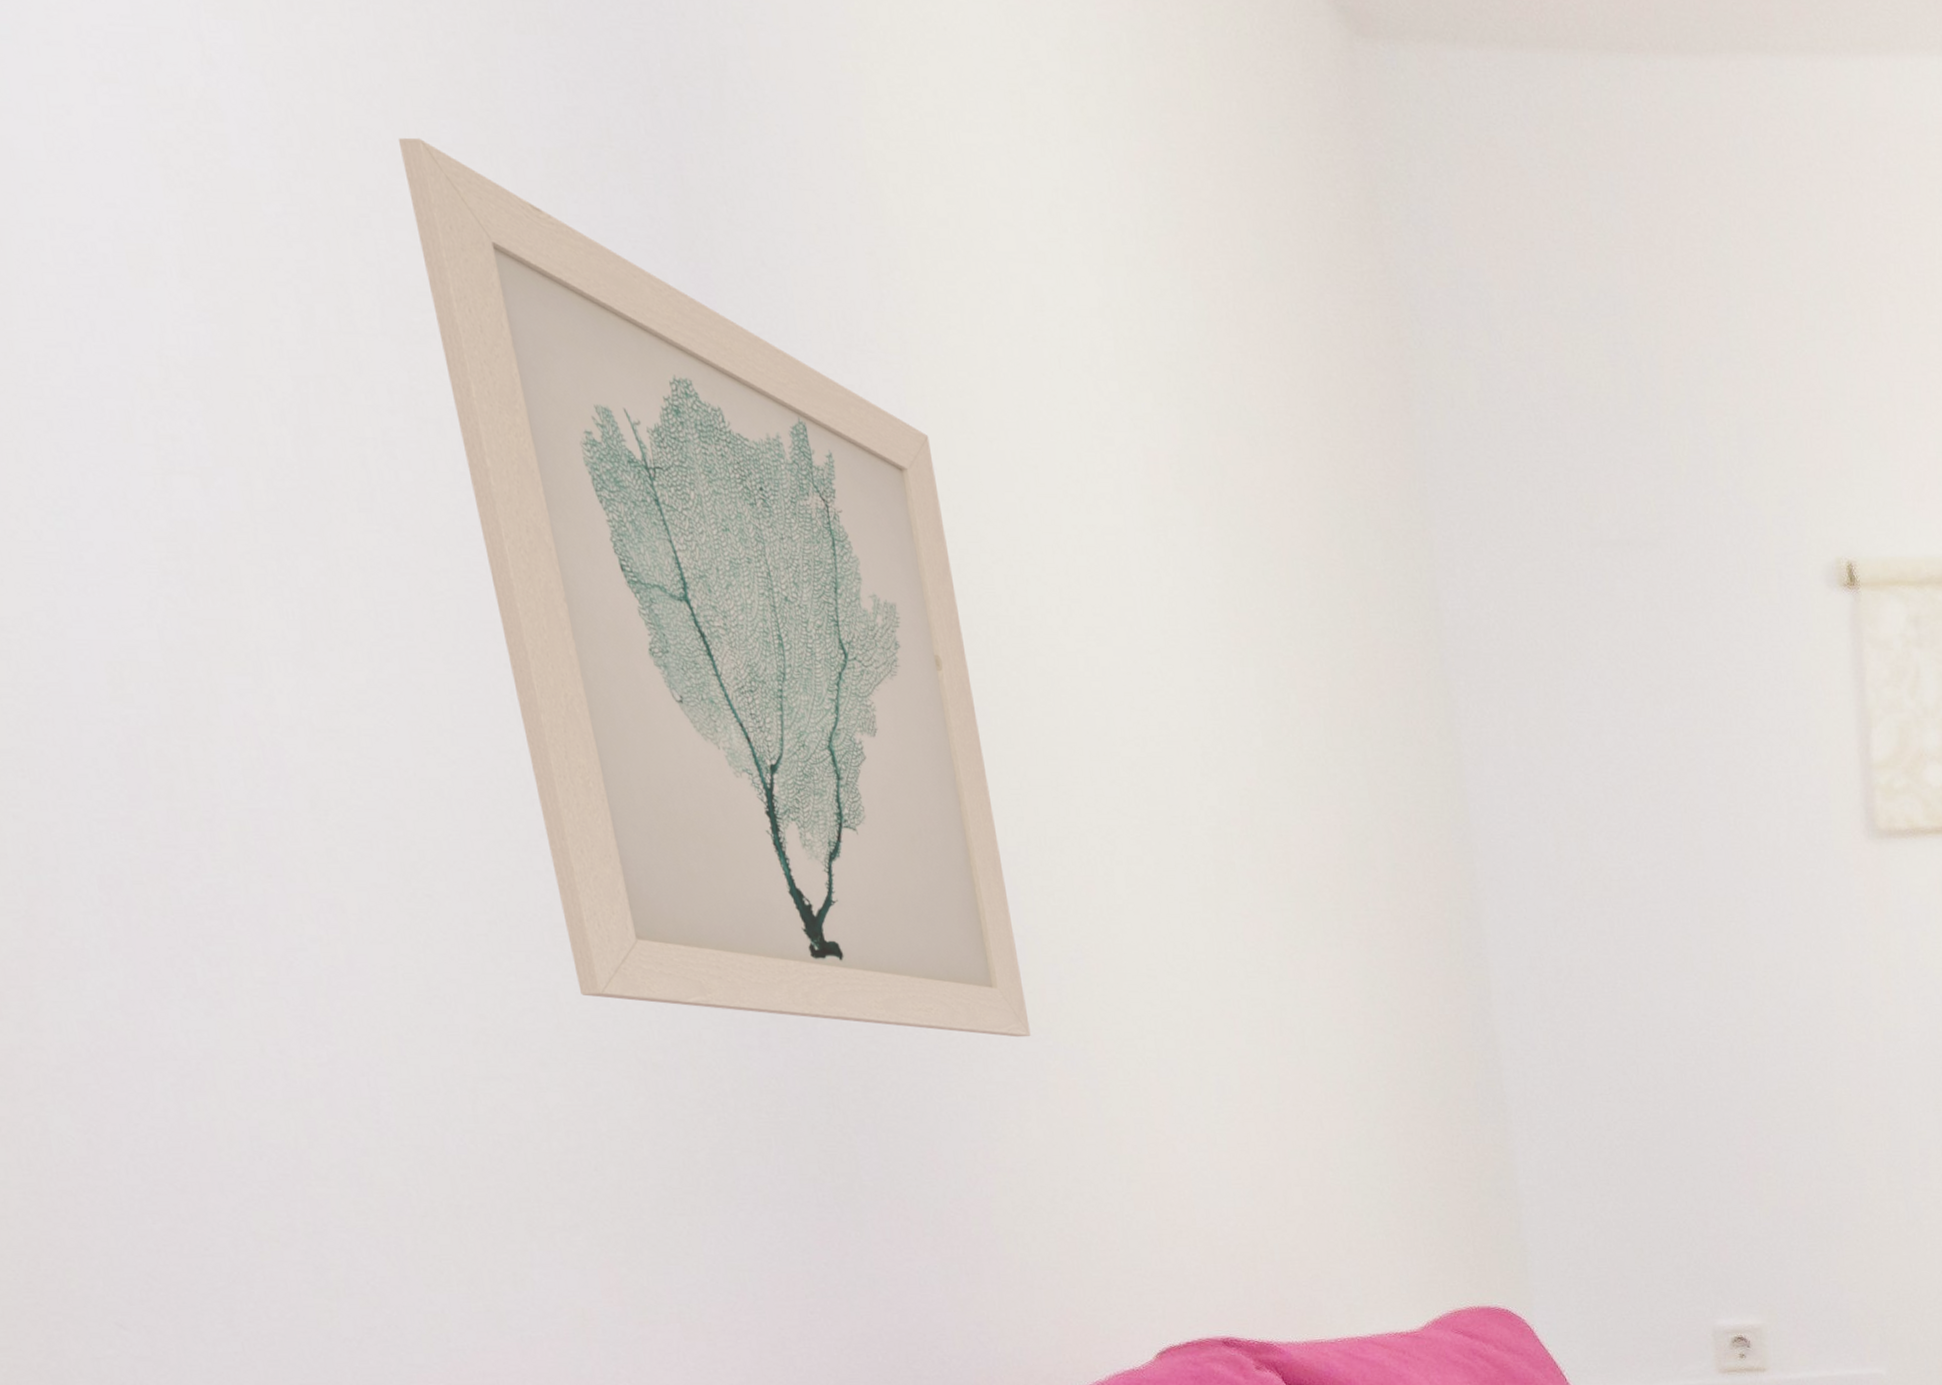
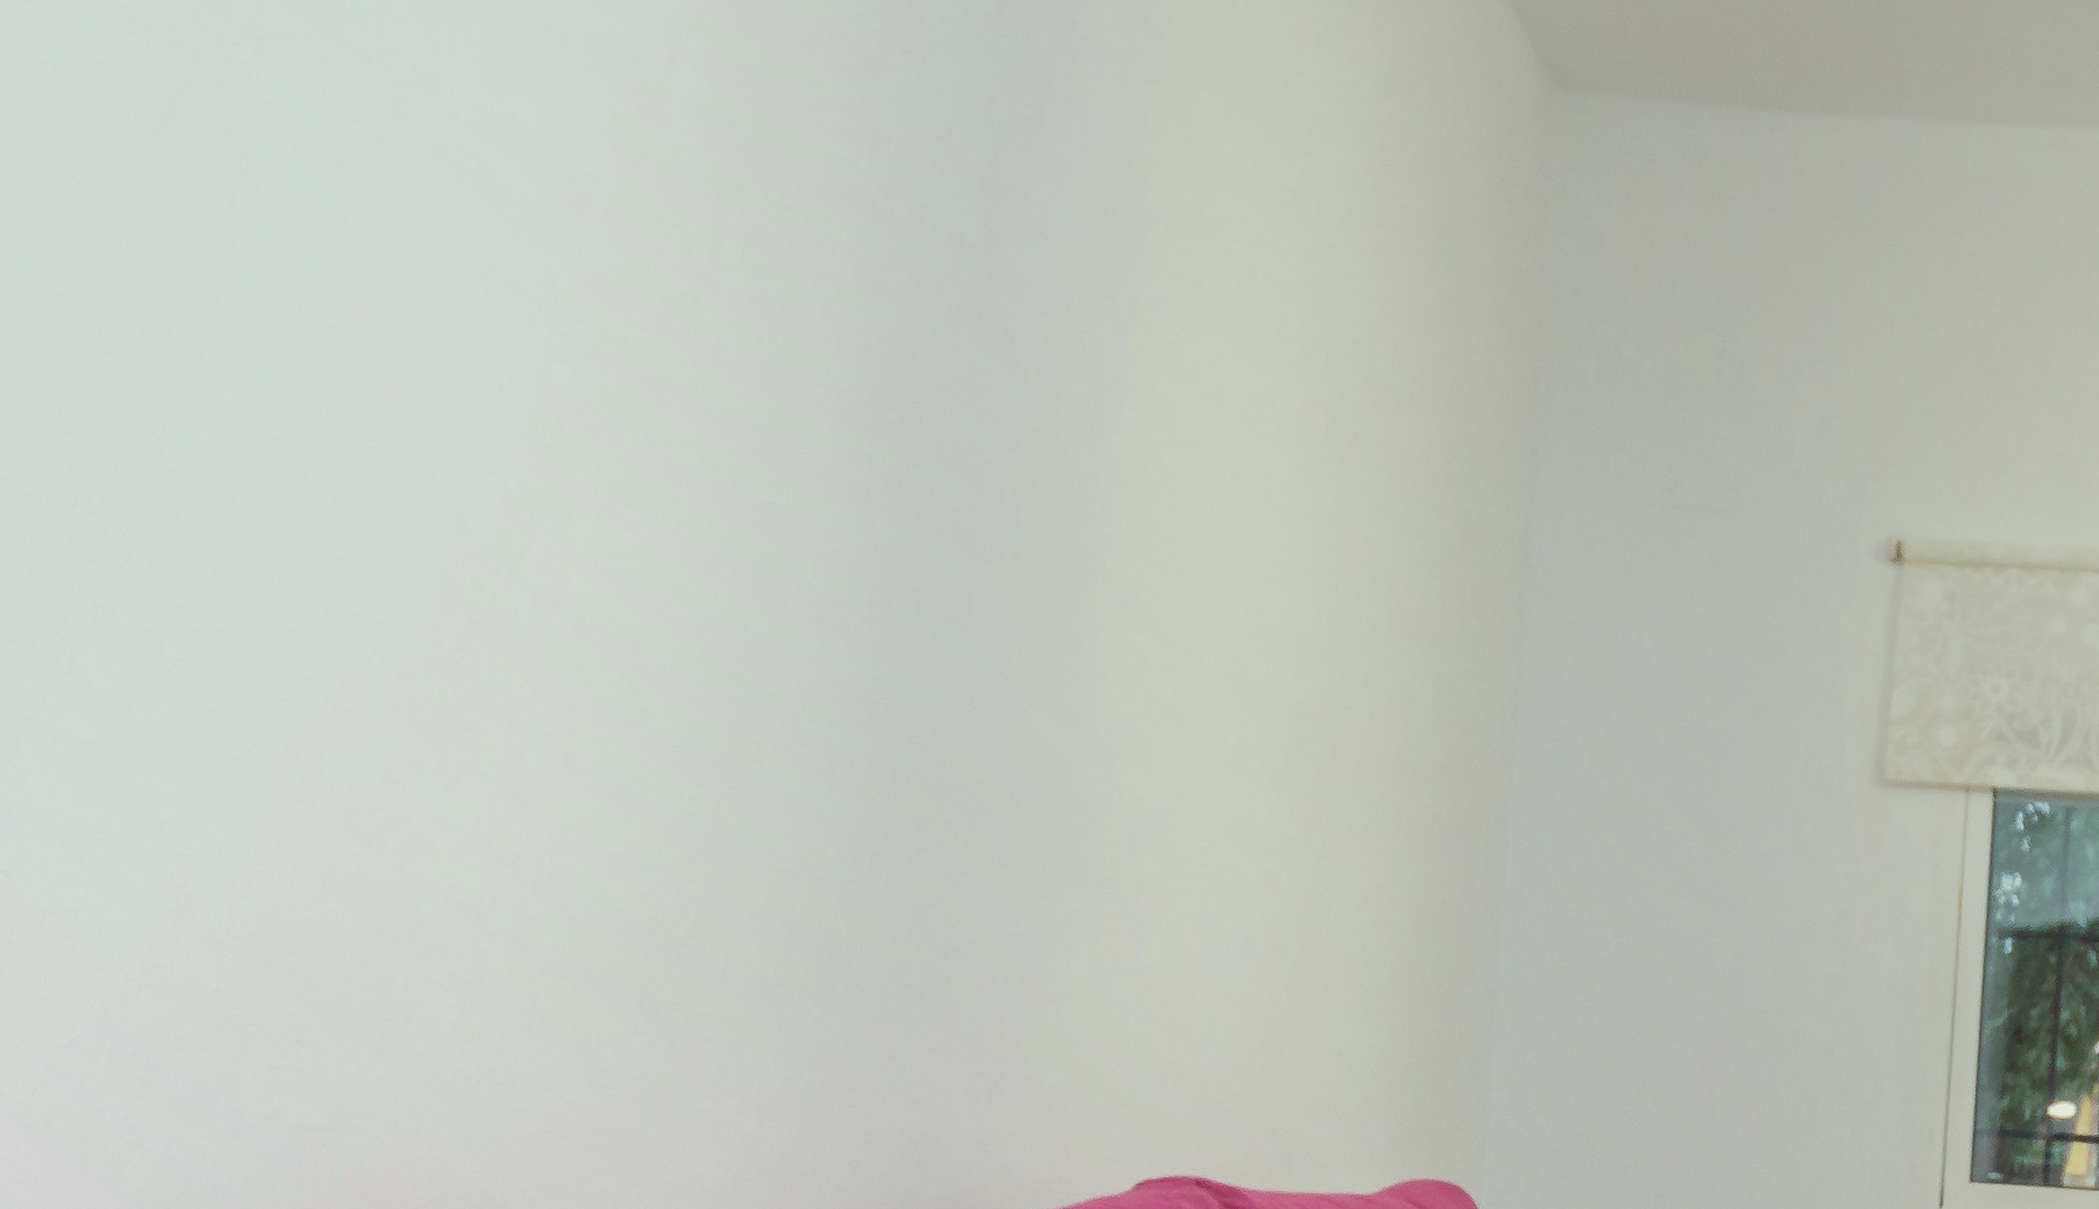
wall art: present [398,137,1031,1038] -> none [738,124,1137,883]

